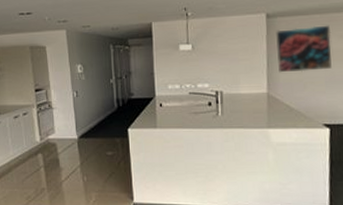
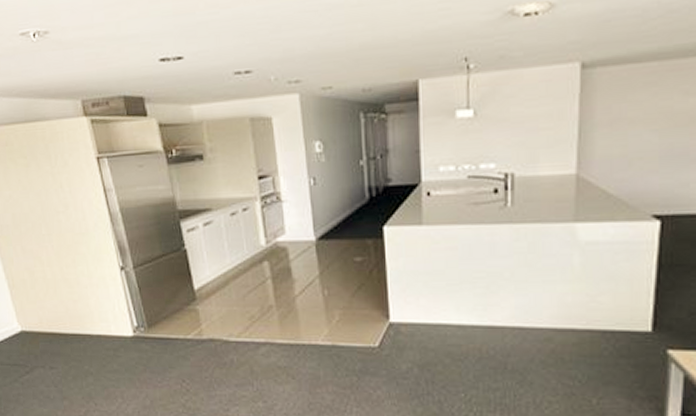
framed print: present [276,25,332,73] -> none [593,76,673,146]

